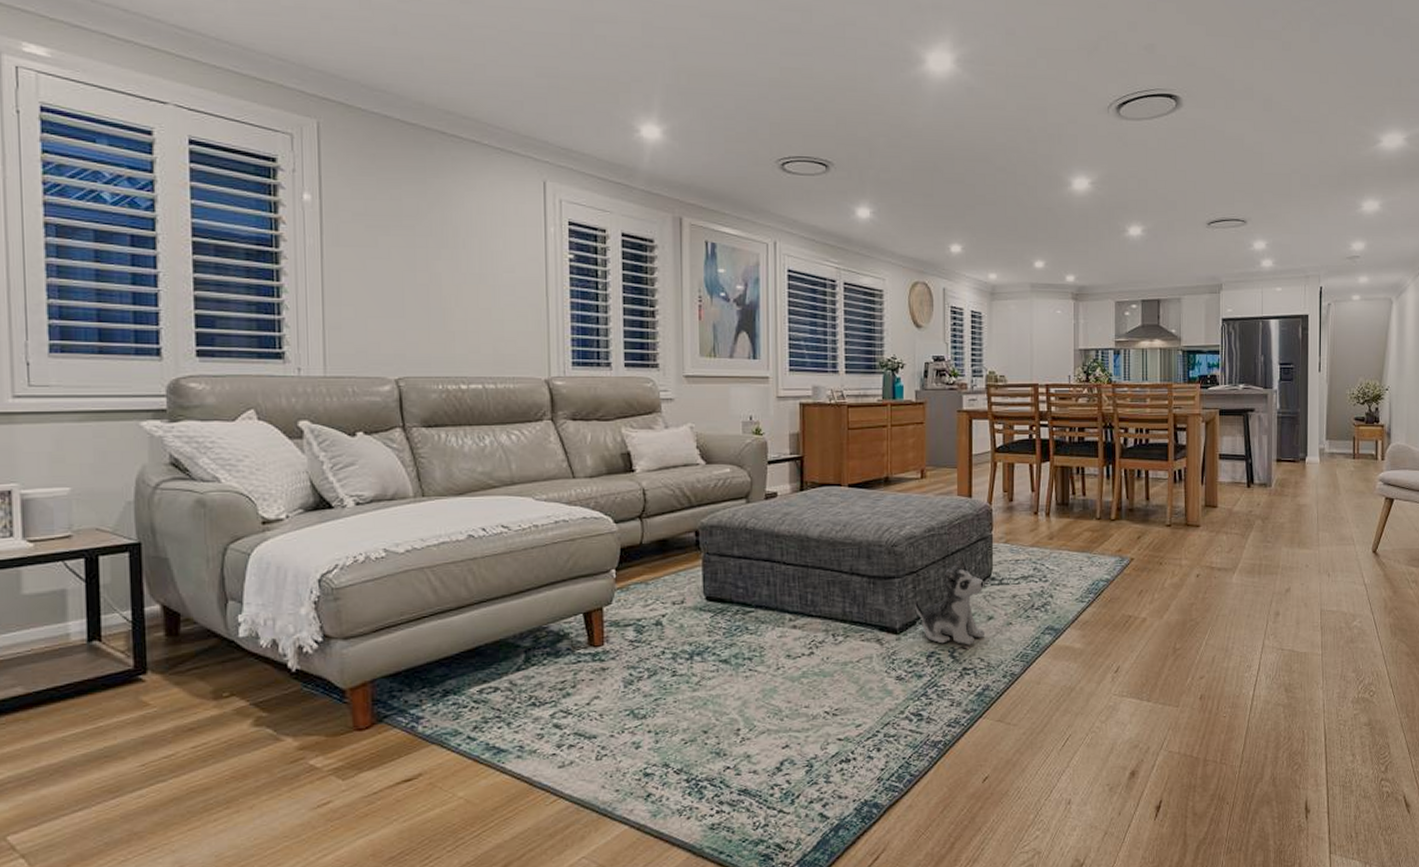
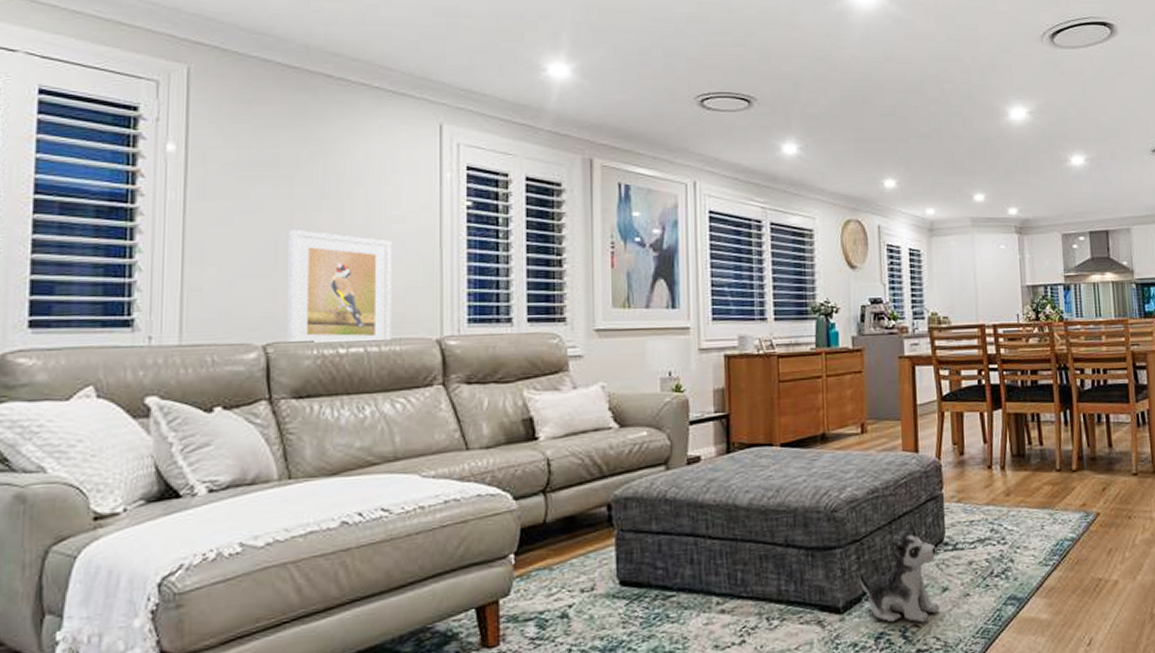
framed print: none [413,276,505,378] -> present [287,230,391,342]

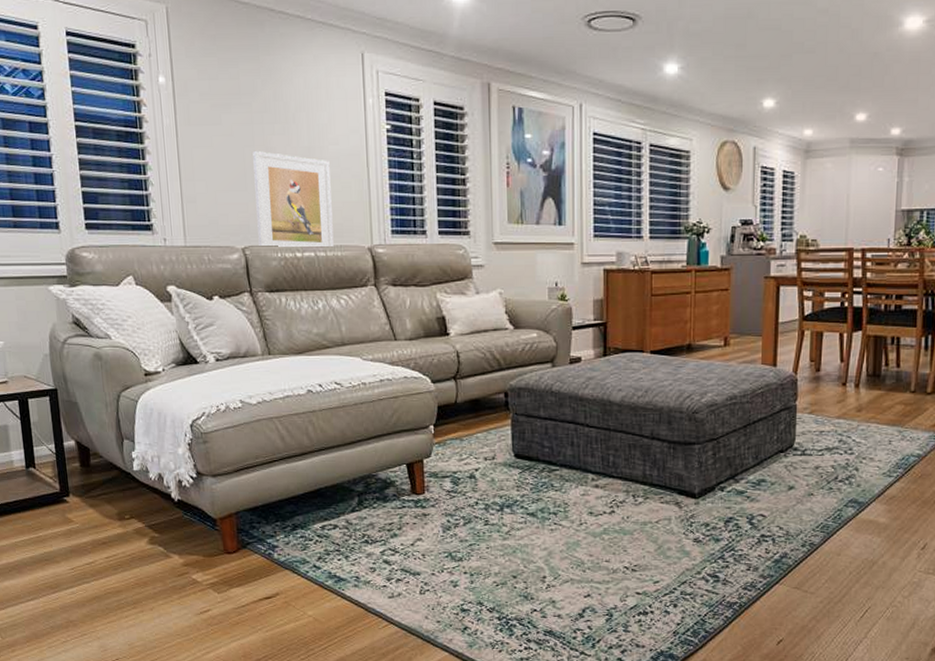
plush toy: present [858,518,941,623] -> none [713,424,786,513]

